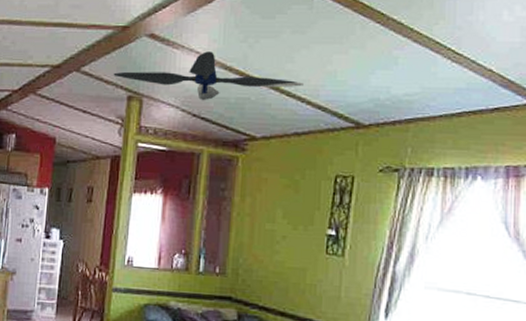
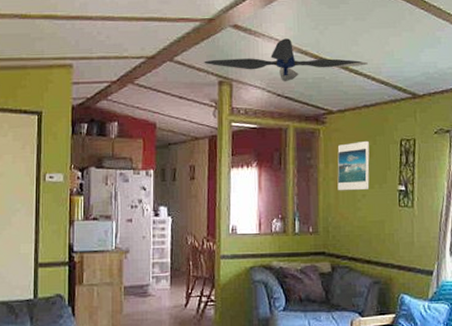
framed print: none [253,174,296,231] -> present [337,140,370,191]

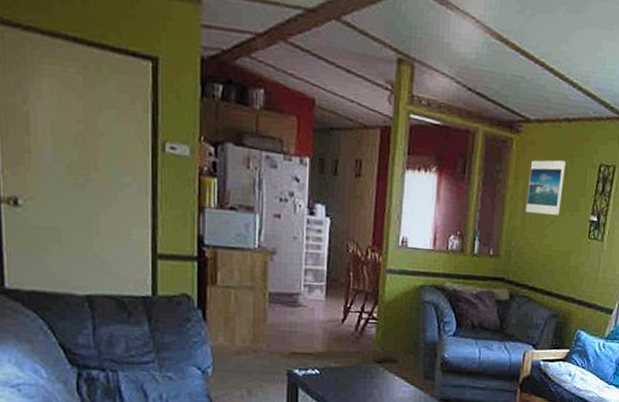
ceiling fan: present [204,38,368,82] -> none [380,17,576,75]

